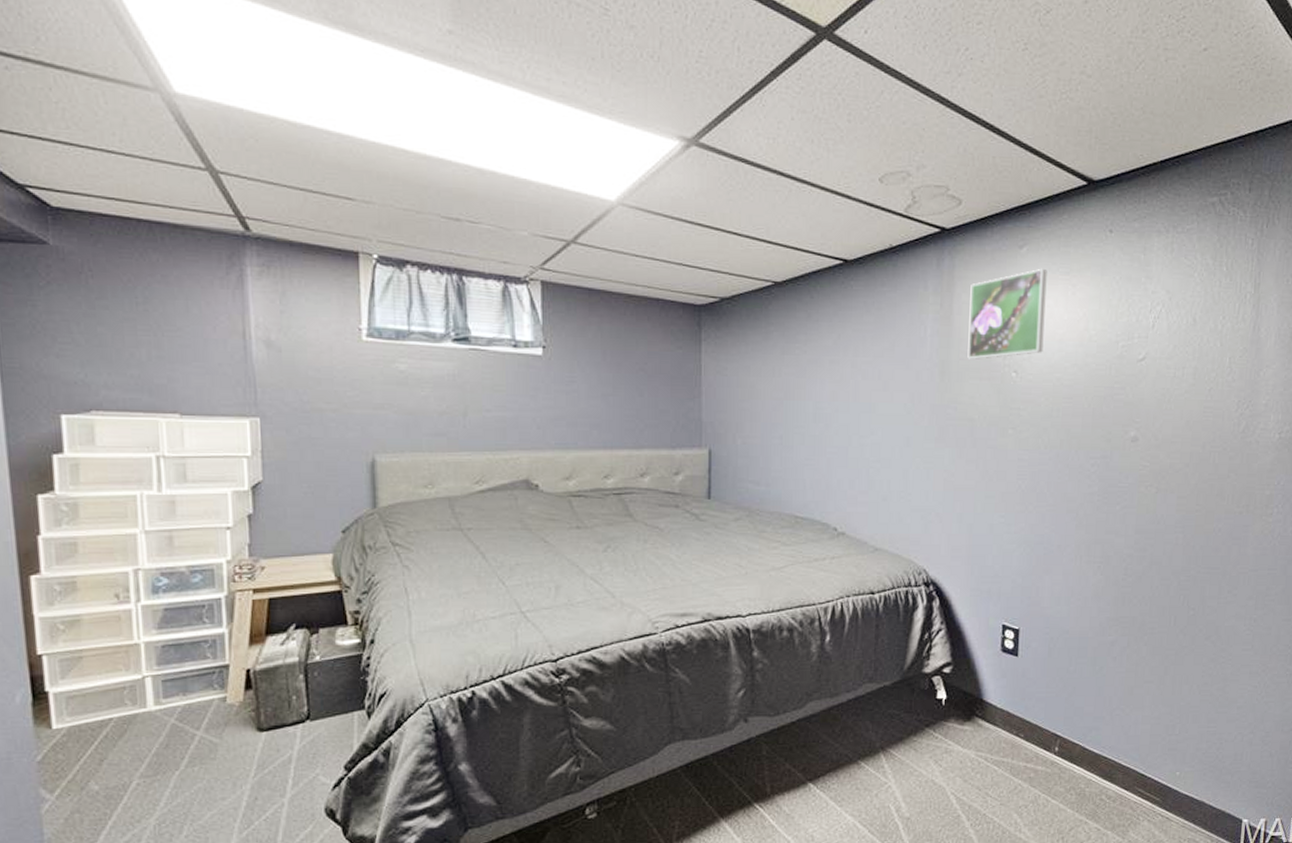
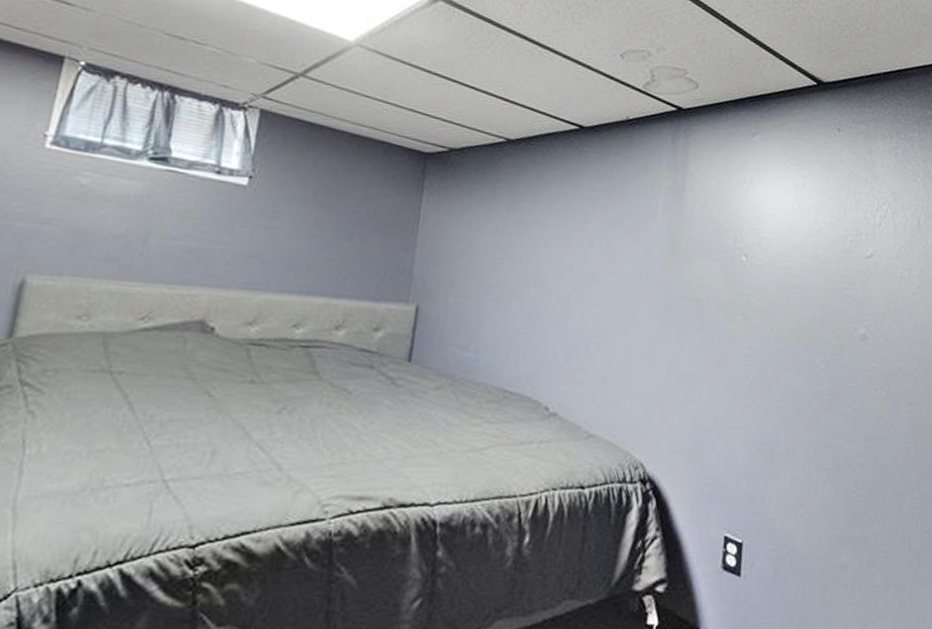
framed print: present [967,268,1047,359] -> none [698,156,779,240]

